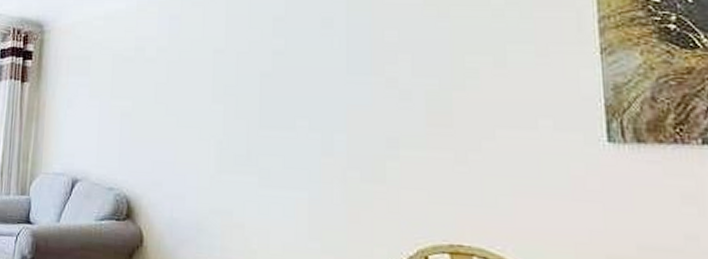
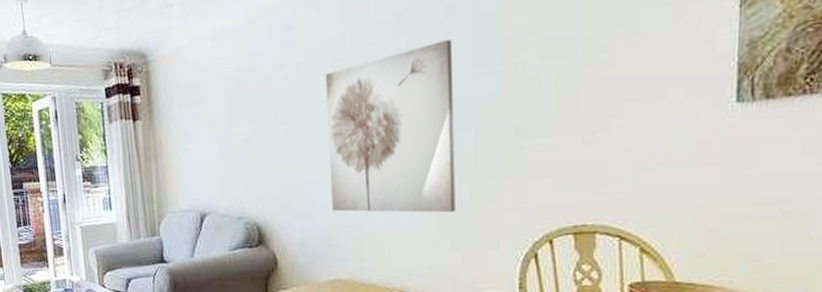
wall art: none [203,48,327,213] -> present [325,40,456,213]

